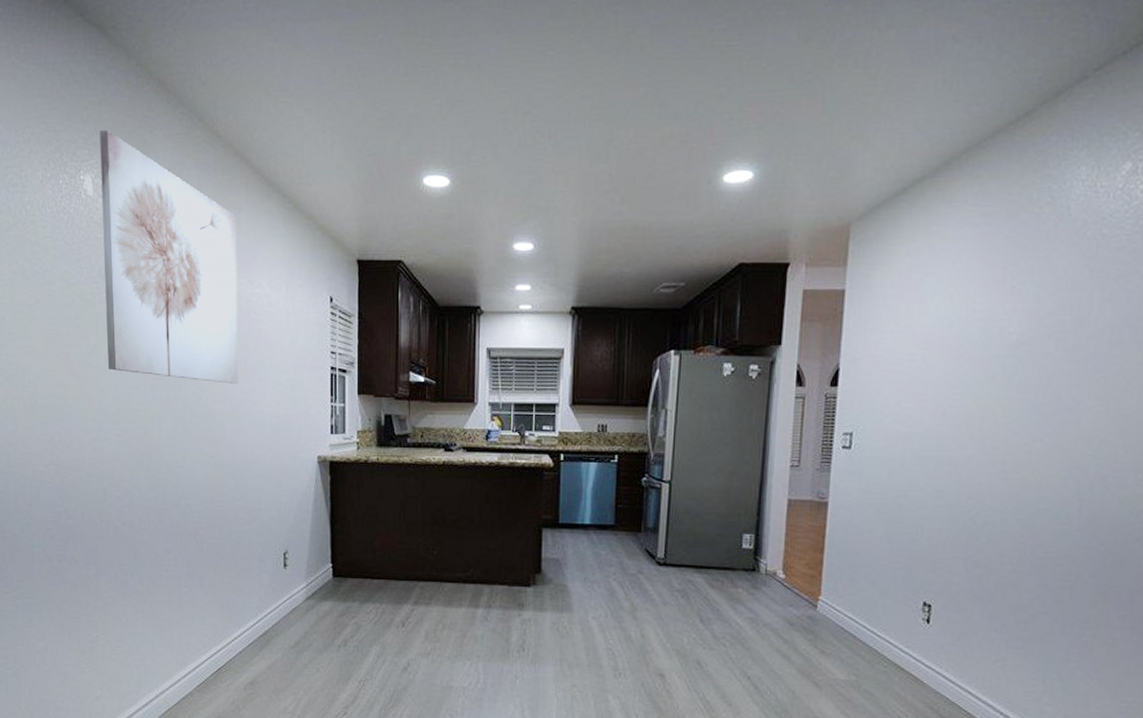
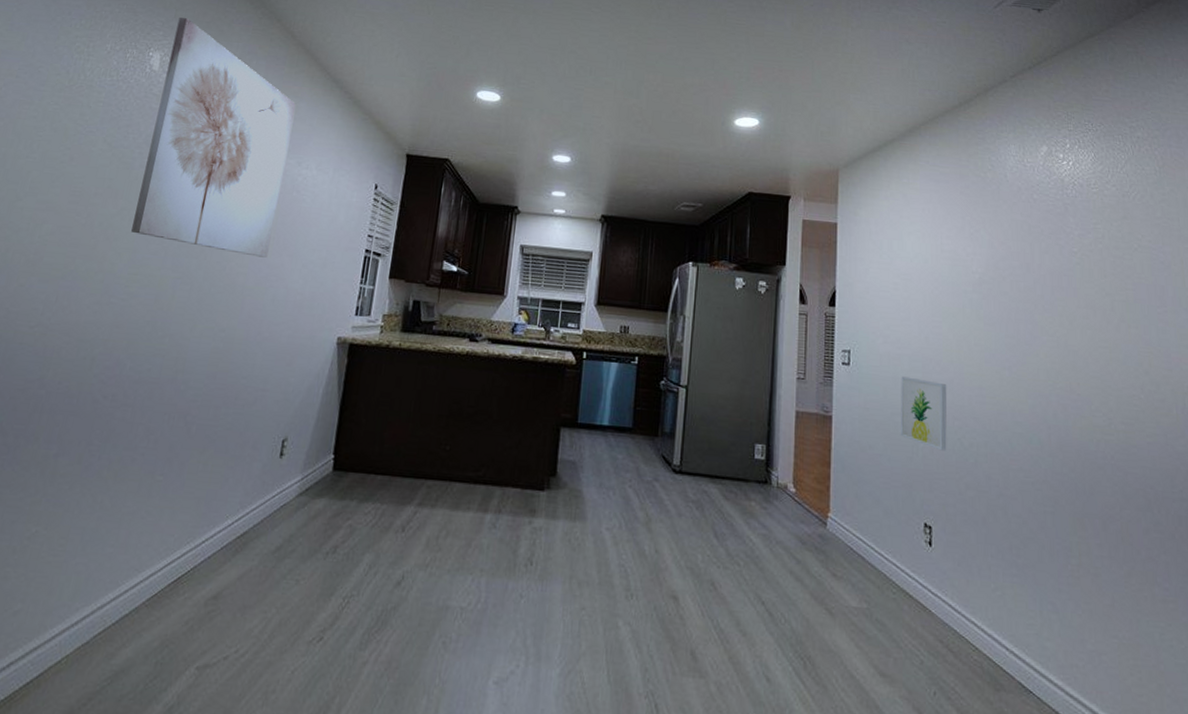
wall art: none [903,456,964,531] -> present [900,376,947,451]

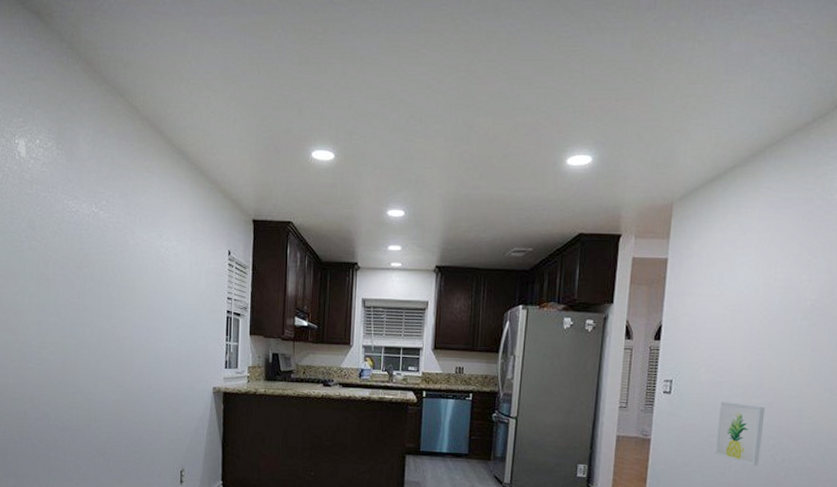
wall art: present [131,18,297,258] -> none [33,102,150,323]

